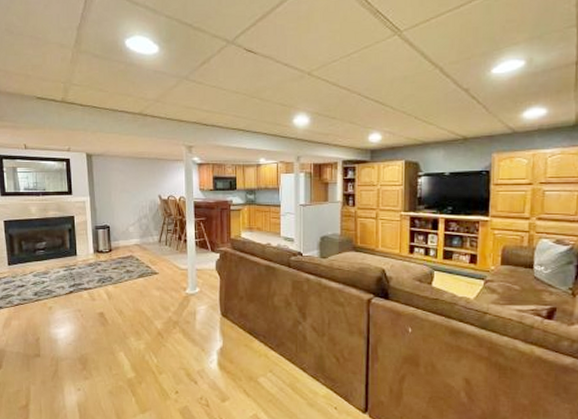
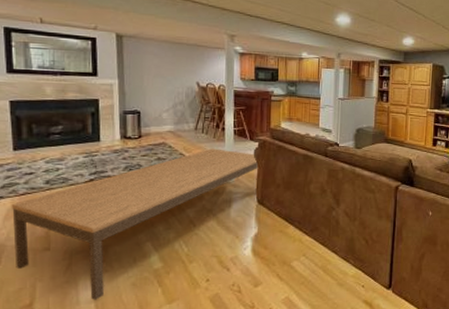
coffee table: none [8,260,221,405] -> present [11,148,259,300]

